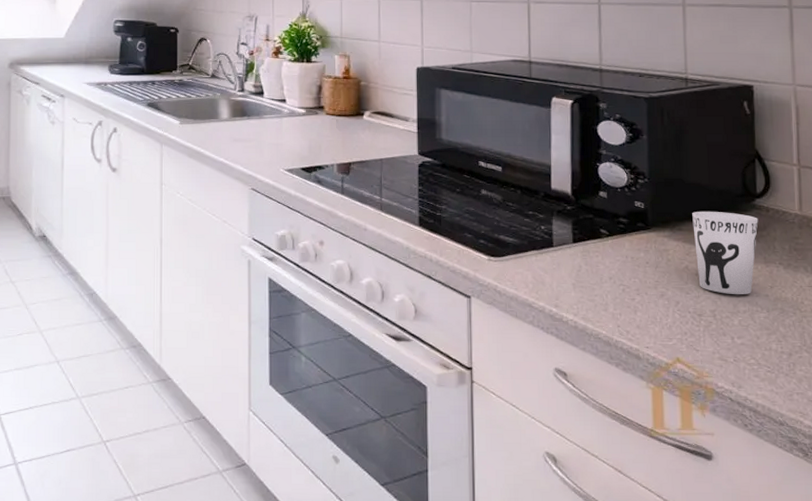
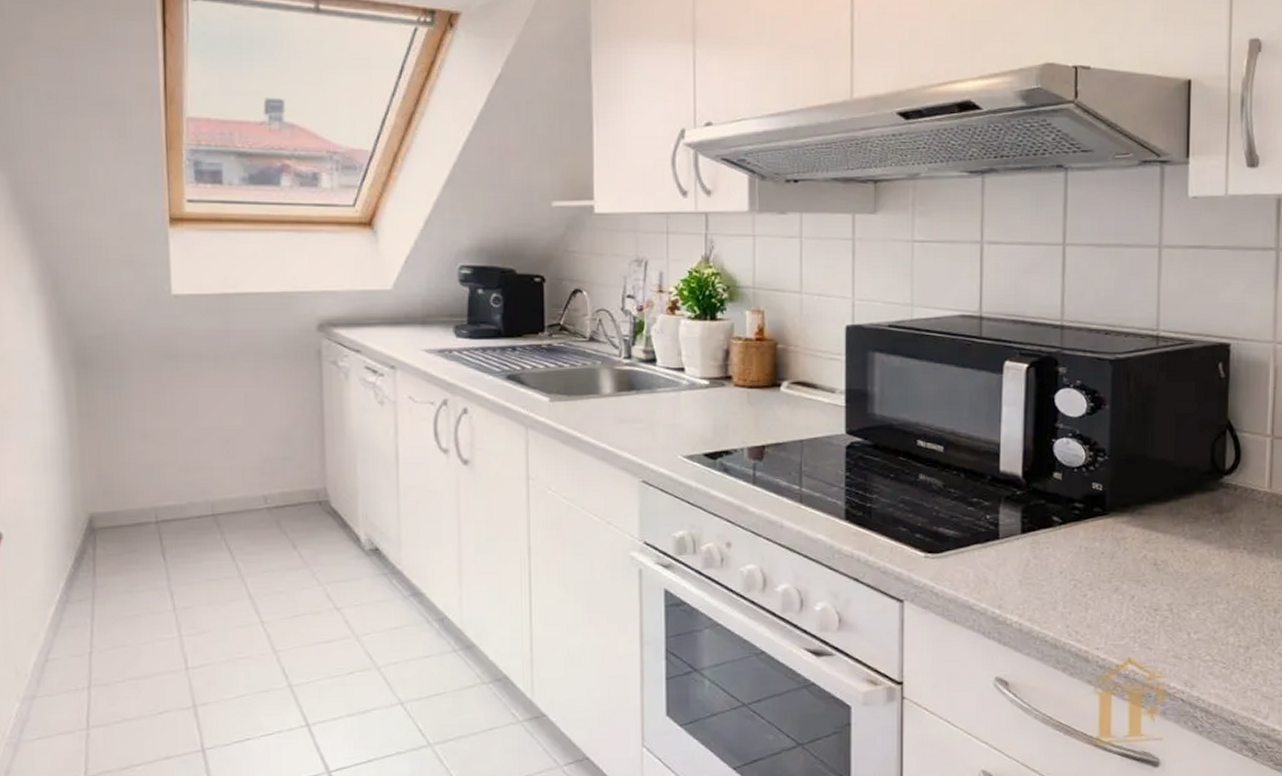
cup: present [692,211,758,294] -> none [1154,491,1225,585]

